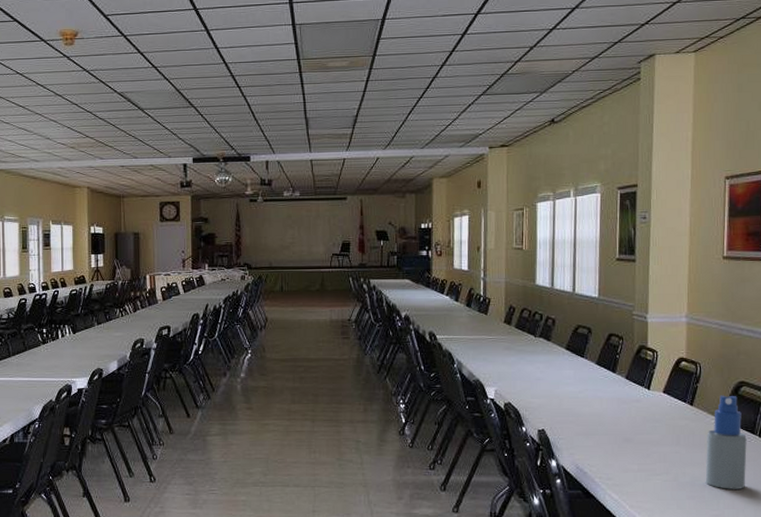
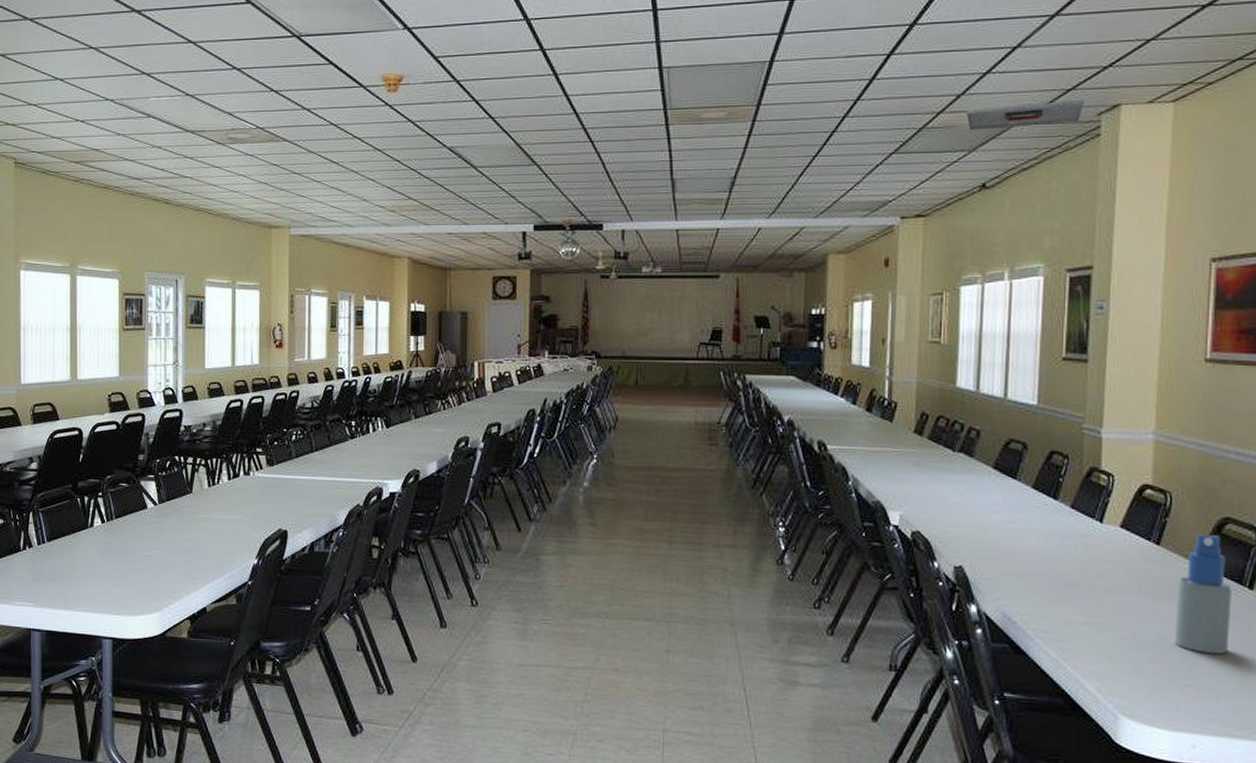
ceiling vent: none [538,50,628,76] -> present [967,99,1085,131]

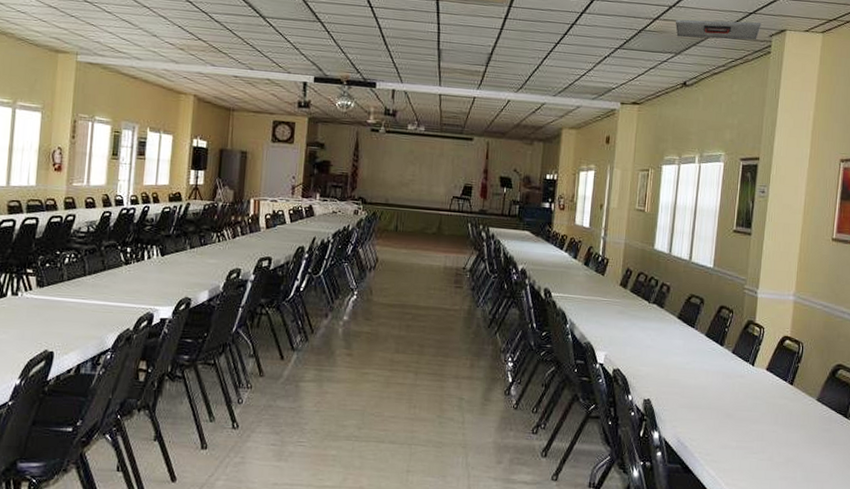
spray bottle: present [1174,533,1232,654] -> none [798,377,840,473]

